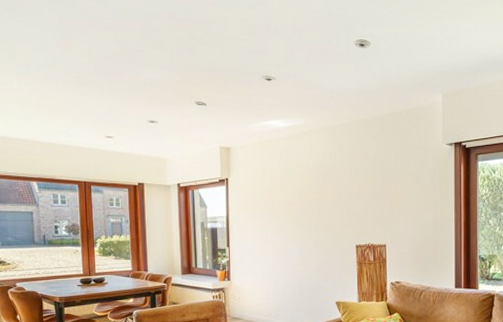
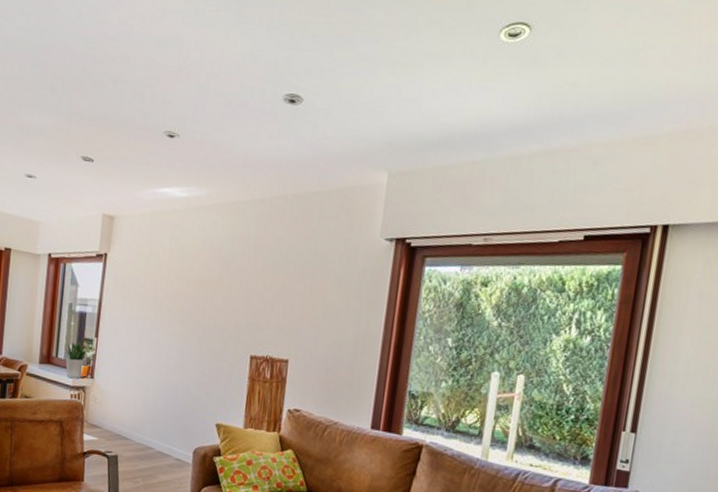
planter: none [204,251,223,283] -> present [65,340,87,379]

